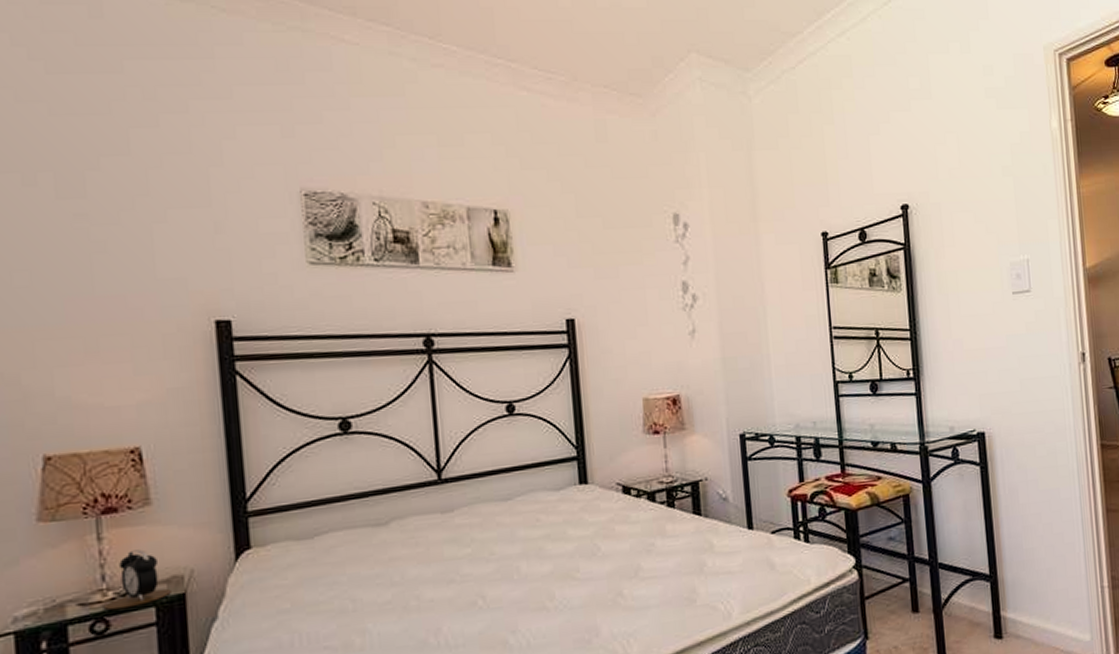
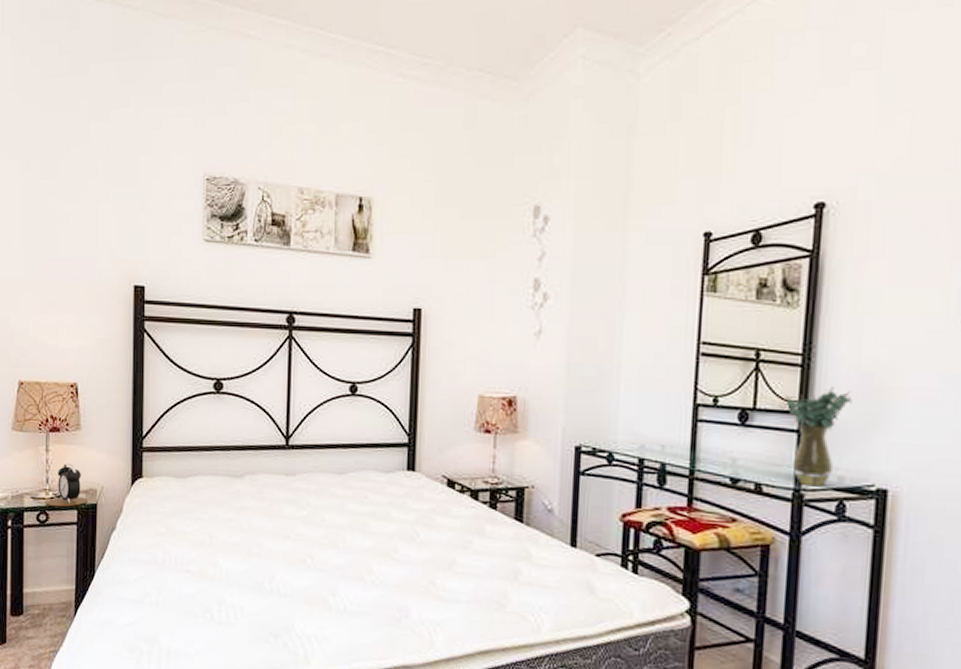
vase: none [902,353,951,439] -> present [785,386,852,487]

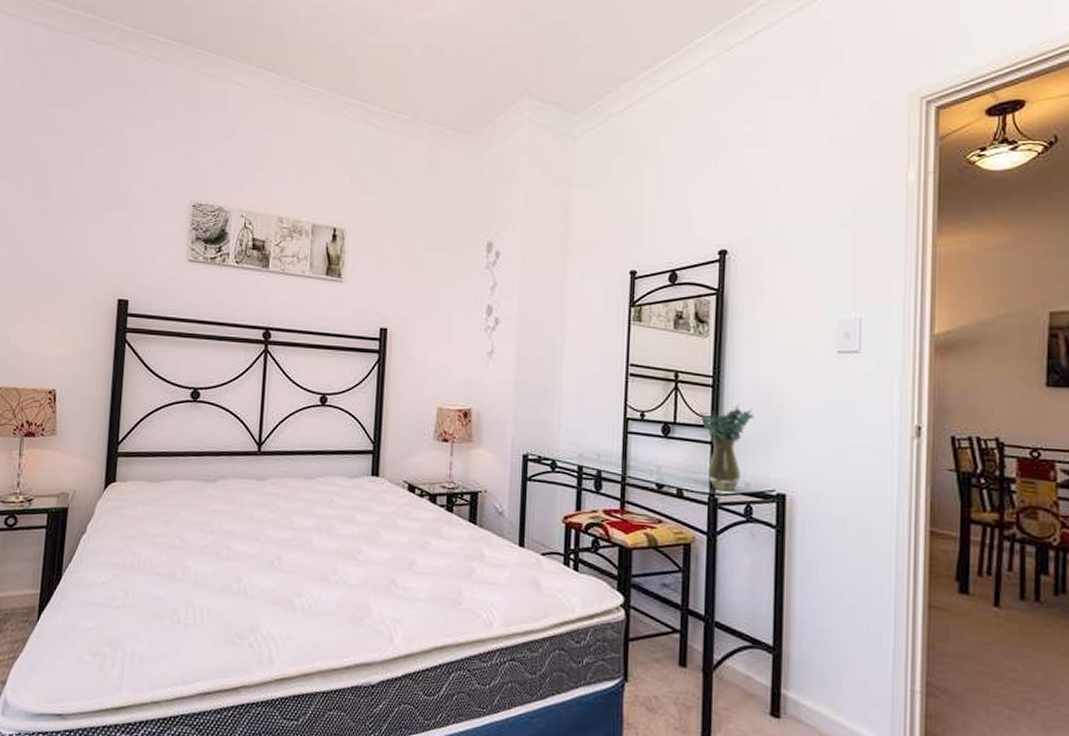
alarm clock: present [46,463,88,507] -> none [15,467,59,511]

